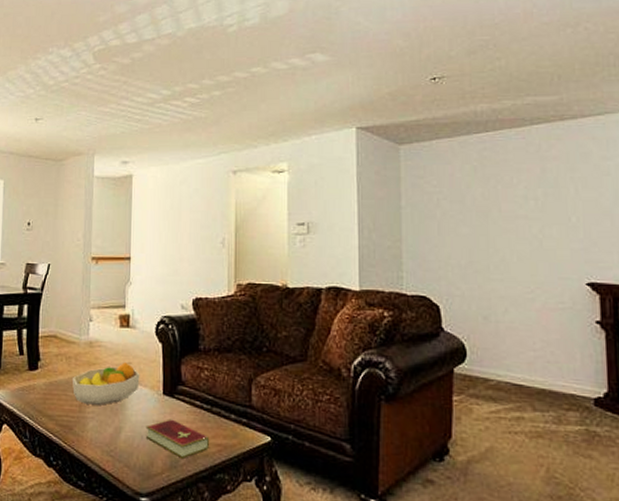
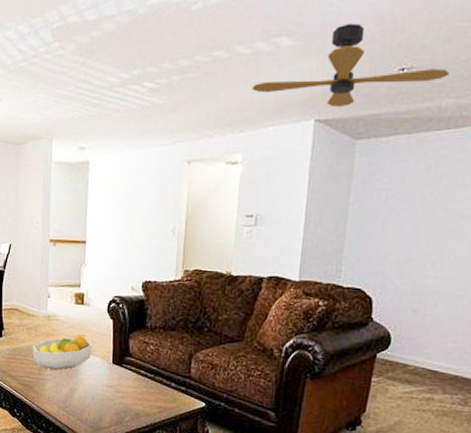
hardcover book: present [145,419,210,458] -> none [96,384,152,416]
ceiling fan: none [291,39,480,115] -> present [252,23,450,108]

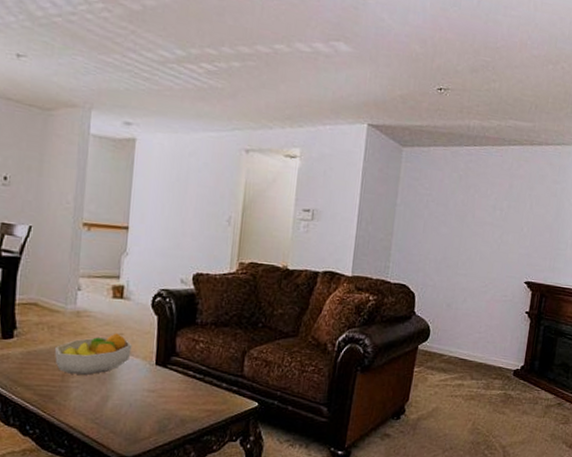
ceiling fan: present [252,23,450,108] -> none [311,40,476,116]

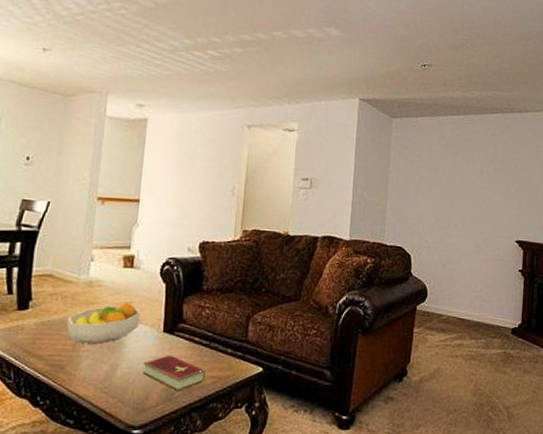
hardcover book: none [134,387,200,423] -> present [142,355,206,391]

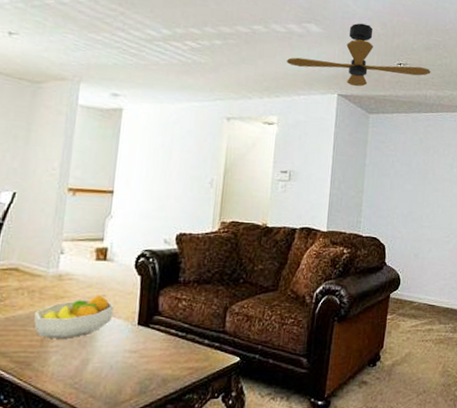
hardcover book: present [142,355,206,391] -> none [115,347,182,384]
ceiling fan: none [306,24,458,91] -> present [286,23,431,87]

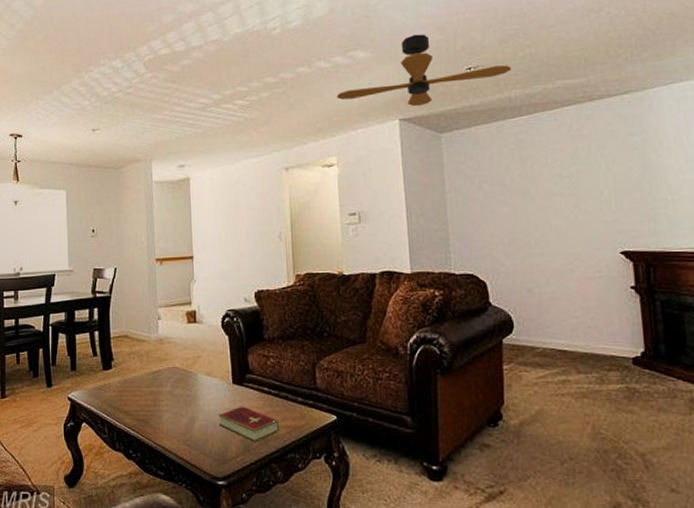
fruit bowl: present [33,295,114,339] -> none [145,356,210,398]
hardcover book: none [115,347,182,384] -> present [218,406,280,442]

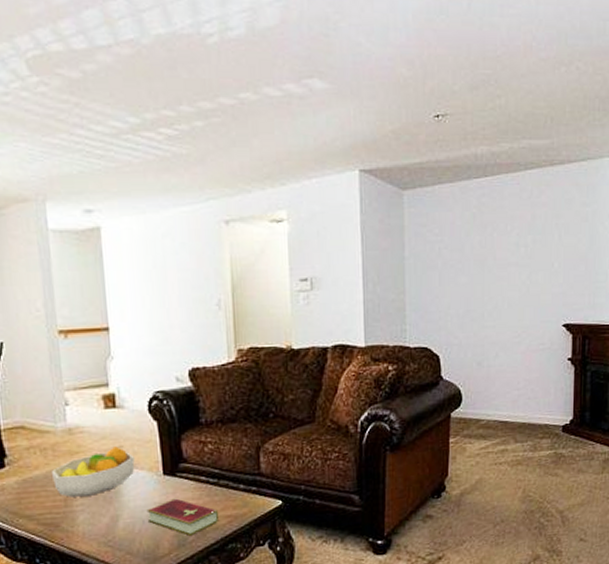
fruit bowl: none [145,356,210,398] -> present [50,446,135,497]
ceiling fan: present [336,34,512,107] -> none [288,66,481,156]

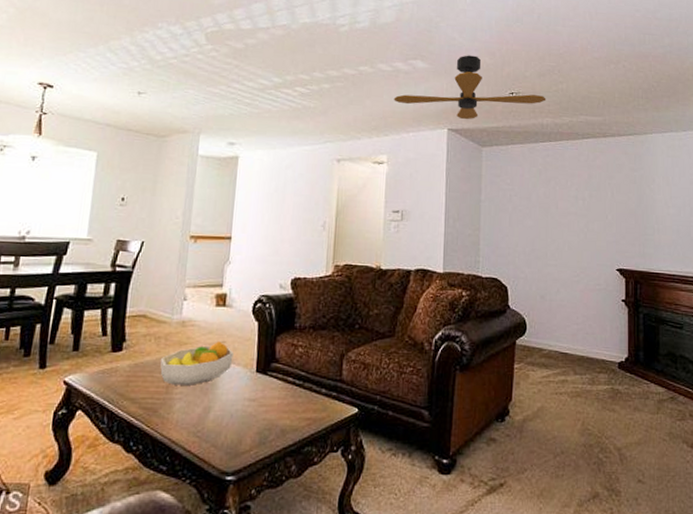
hardcover book: present [146,498,220,536] -> none [235,396,300,434]
ceiling fan: none [288,66,481,156] -> present [393,55,546,120]

